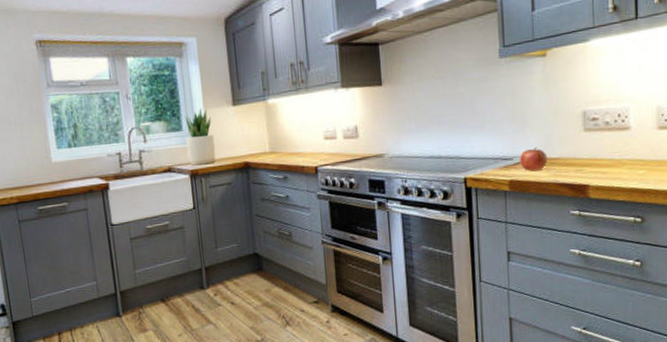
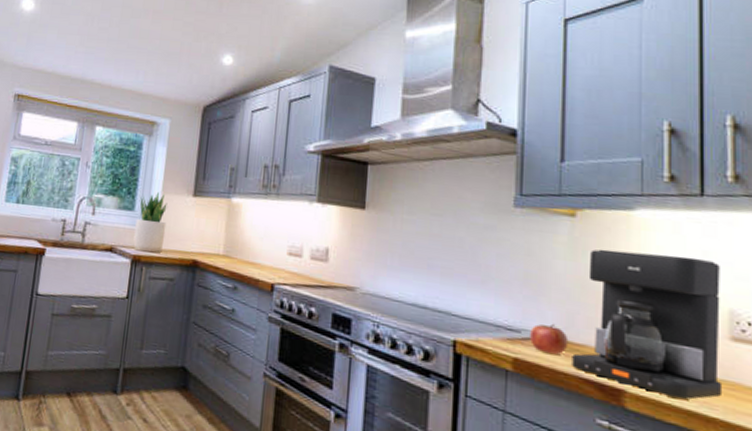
coffee maker: none [551,70,652,182] -> present [572,249,721,400]

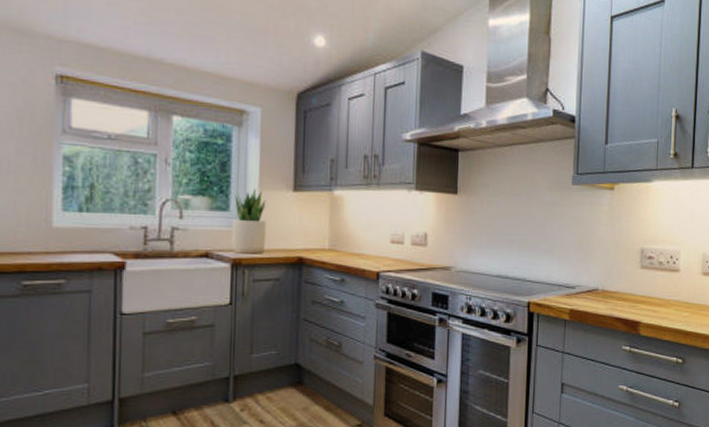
fruit: present [530,323,569,356] -> none [581,278,607,303]
coffee maker: present [572,249,721,400] -> none [608,215,699,321]

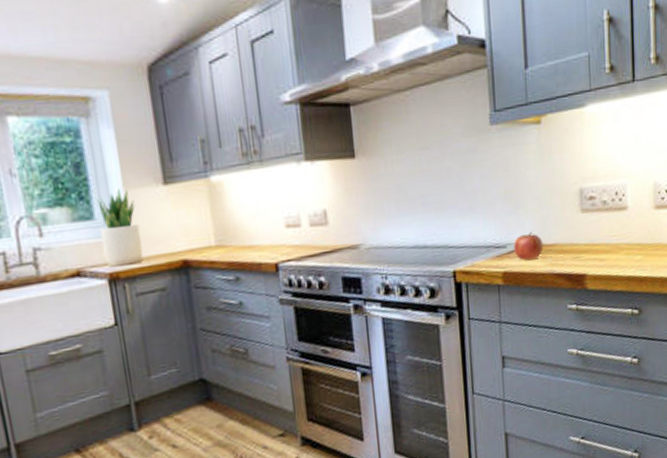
fruit: none [581,278,607,303] -> present [514,231,544,261]

